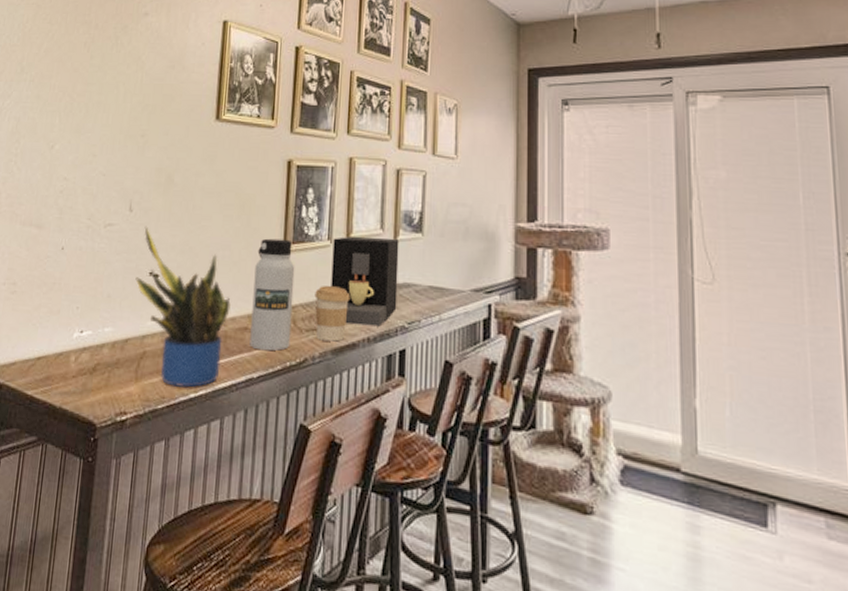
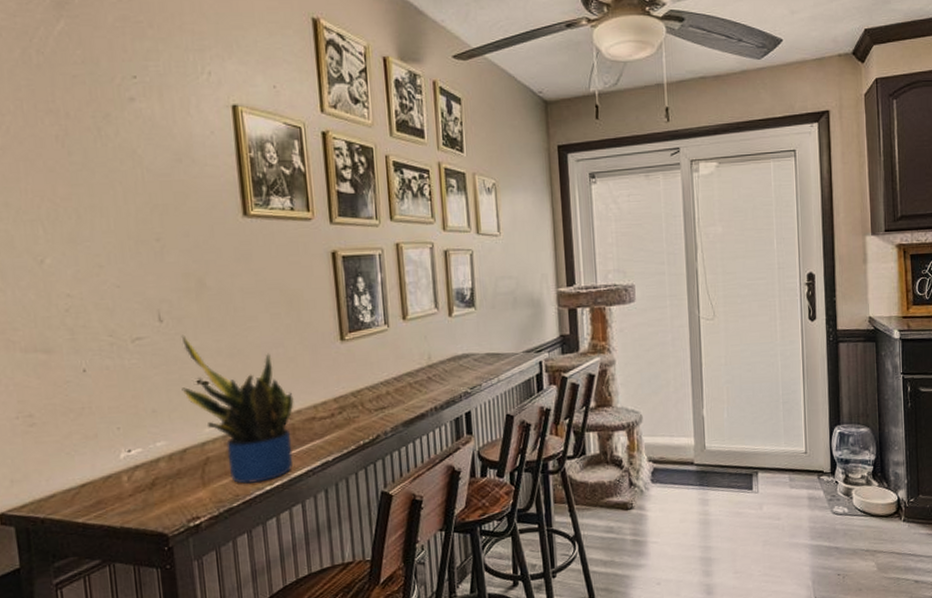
water bottle: present [249,238,295,351] -> none [313,329,361,436]
coffee cup: present [314,286,350,342] -> none [378,366,414,417]
coffee maker: present [331,237,399,327] -> none [390,316,459,398]

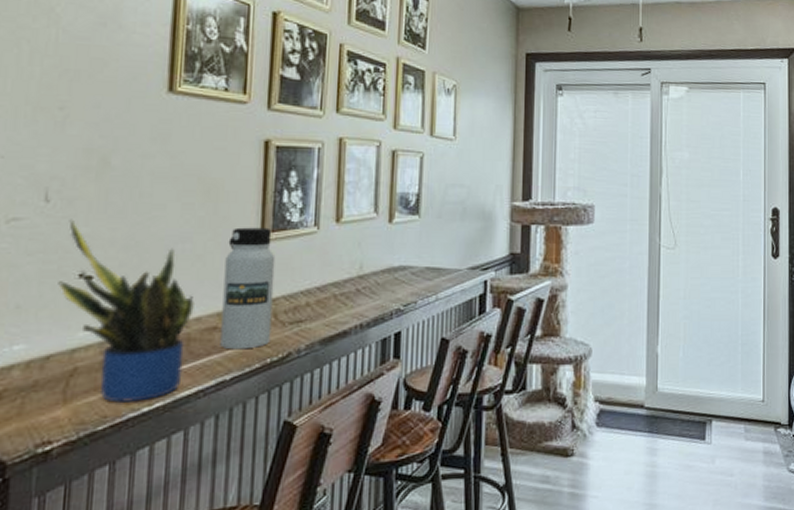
water bottle: none [313,329,361,436] -> present [220,227,276,350]

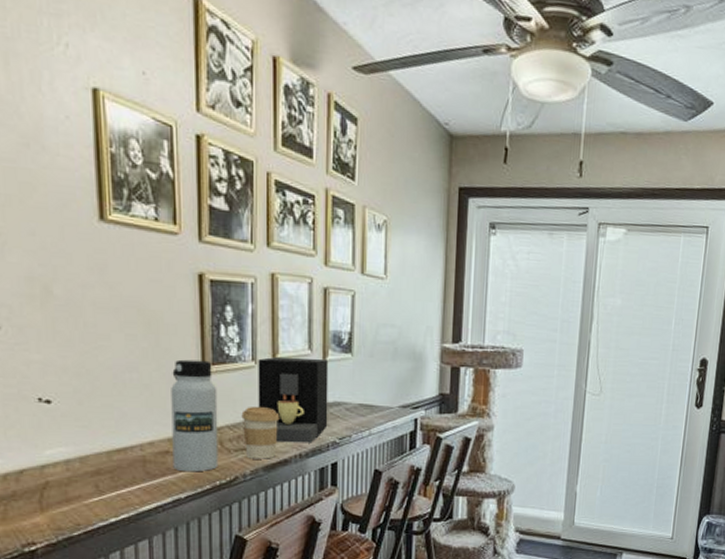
potted plant: present [58,219,194,403] -> none [20,345,146,513]
coffee cup: none [299,275,341,332] -> present [241,407,280,459]
coffee maker: none [318,222,395,312] -> present [258,357,329,443]

